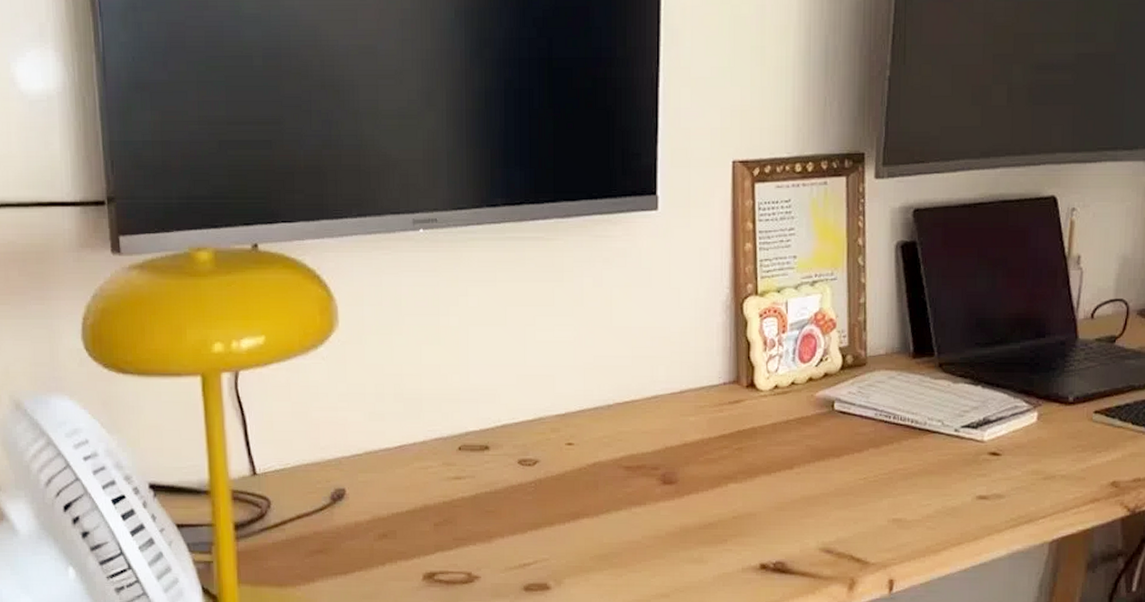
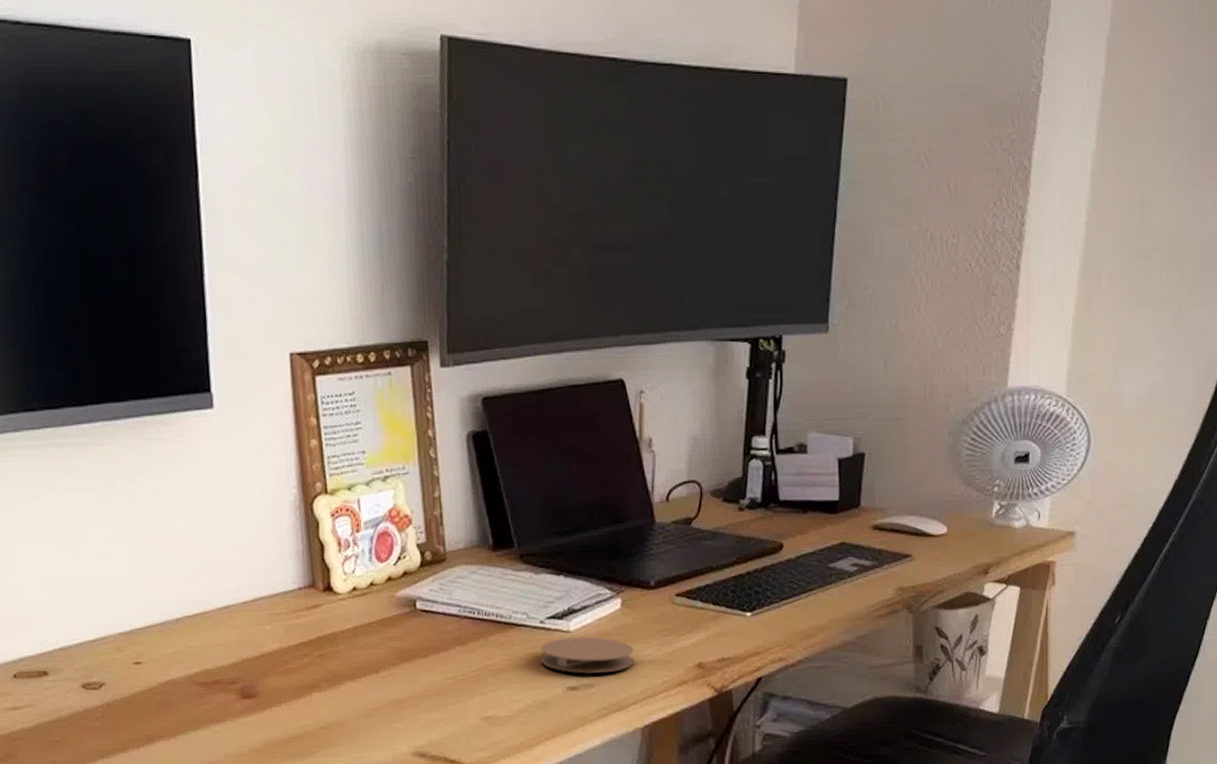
coaster: none [952,447,1048,485] -> present [540,636,634,674]

